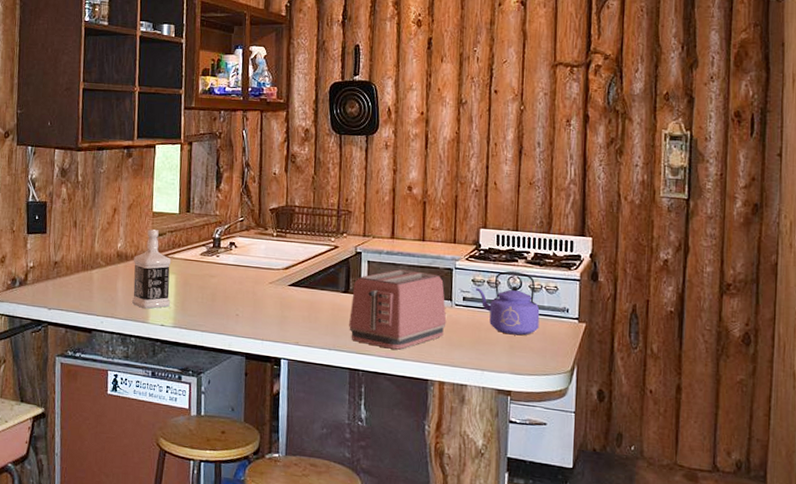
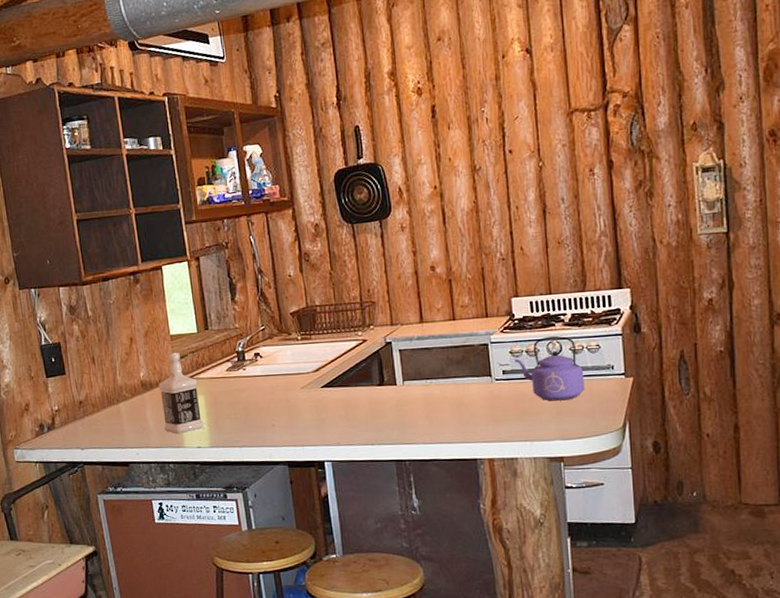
toaster: present [349,269,447,350] -> none [388,351,489,435]

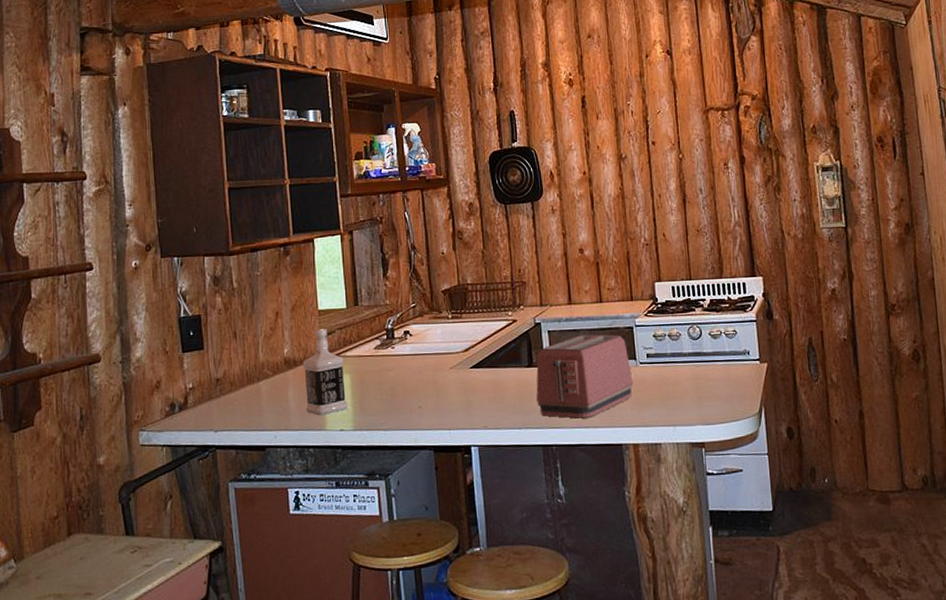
toaster: none [388,351,489,435] -> present [536,334,634,419]
kettle: present [515,335,585,401] -> none [658,320,723,386]

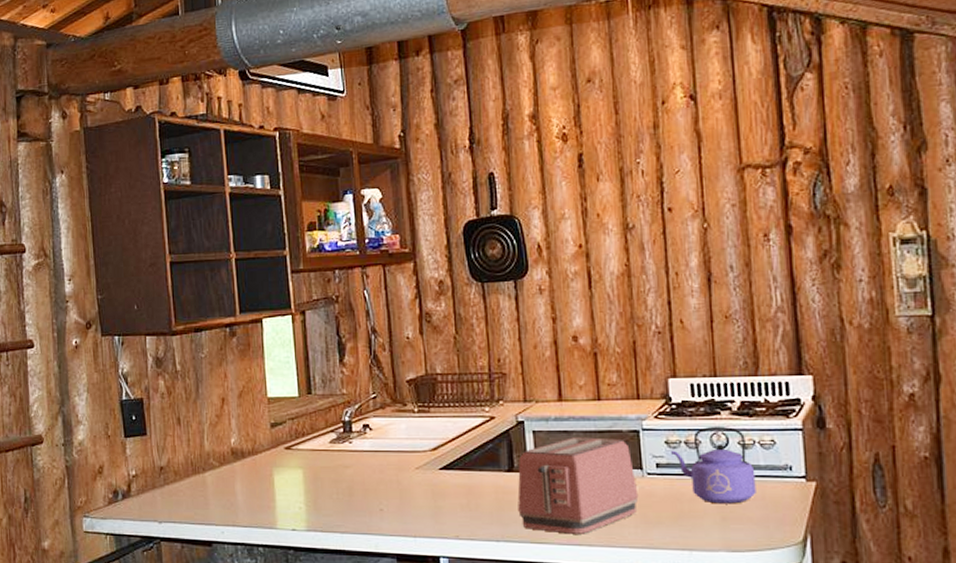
bottle: present [302,329,347,415] -> none [251,418,300,512]
kettle: none [658,320,723,386] -> present [671,426,756,504]

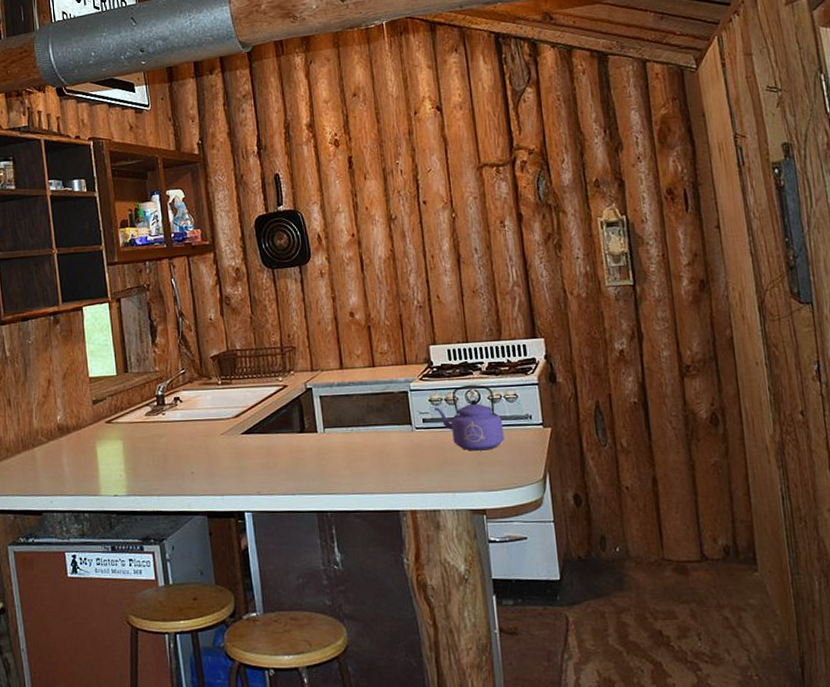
toaster: present [517,437,639,534] -> none [308,399,410,485]

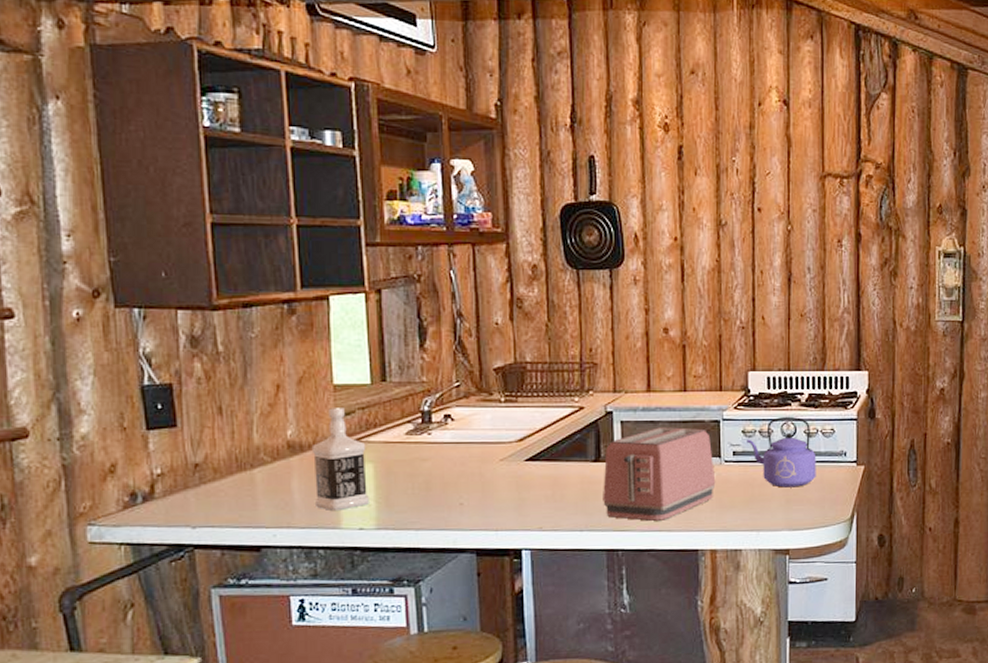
bottle: none [75,396,121,481] -> present [311,408,369,510]
toaster: none [308,399,410,485] -> present [603,427,716,521]

